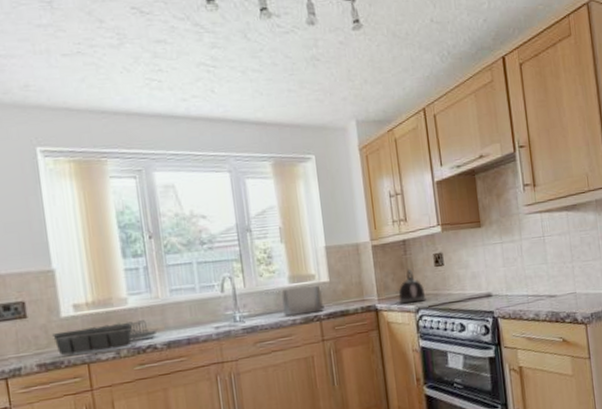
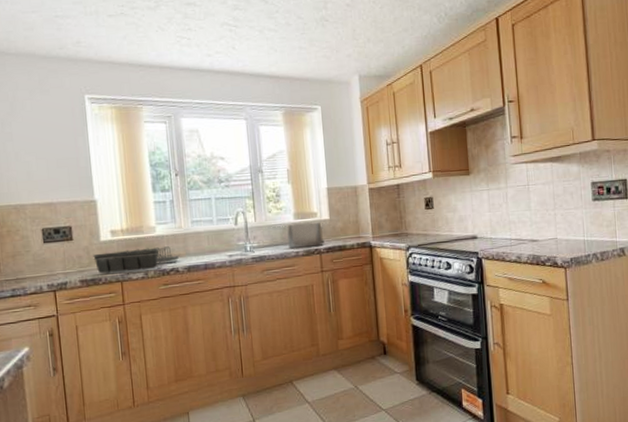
kettle: present [398,269,426,304] -> none [391,210,416,243]

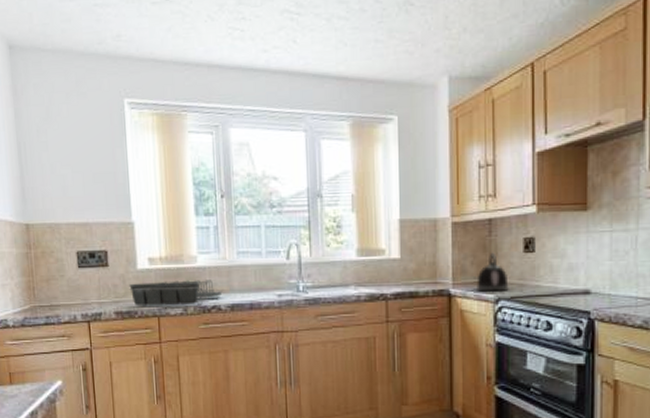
toaster: present [287,221,325,249] -> none [348,259,392,293]
kettle: none [391,210,416,243] -> present [477,252,509,293]

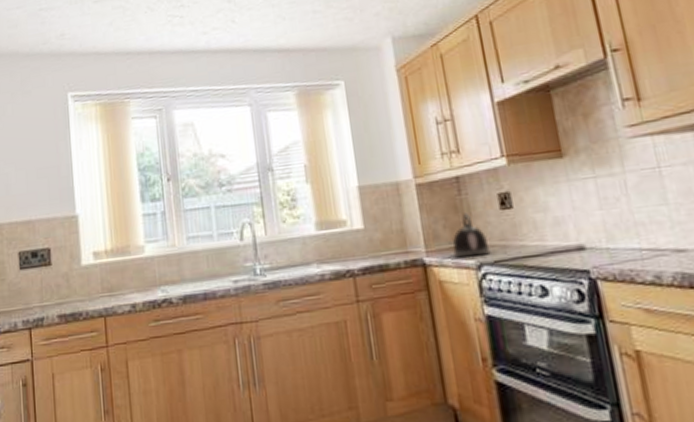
dish rack: present [128,280,223,306] -> none [72,270,173,307]

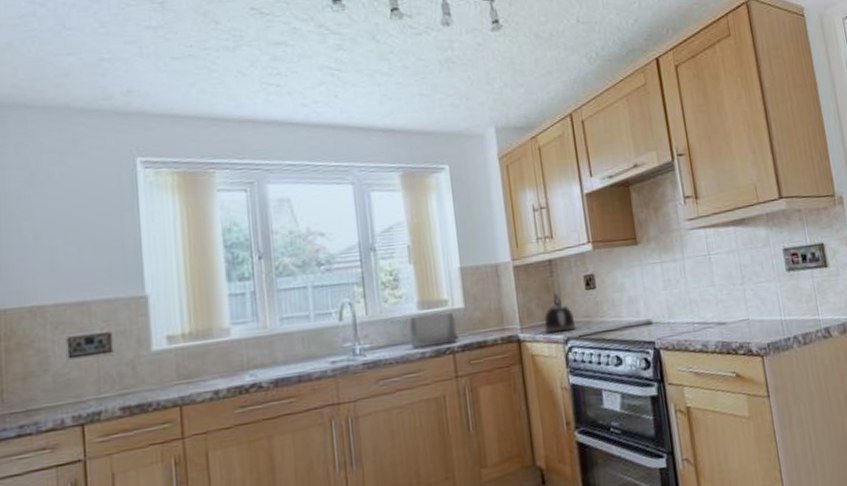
toaster: none [307,231,359,271] -> present [408,310,459,350]

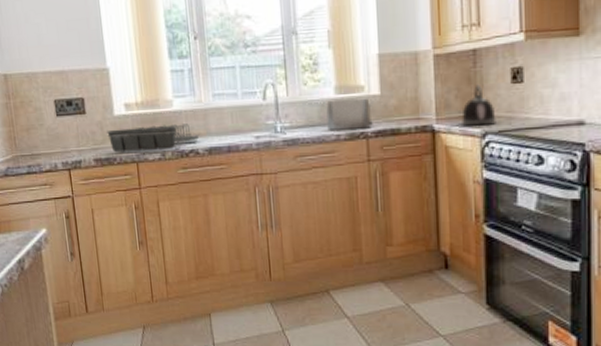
dish rack: none [139,354,264,397] -> present [106,124,200,153]

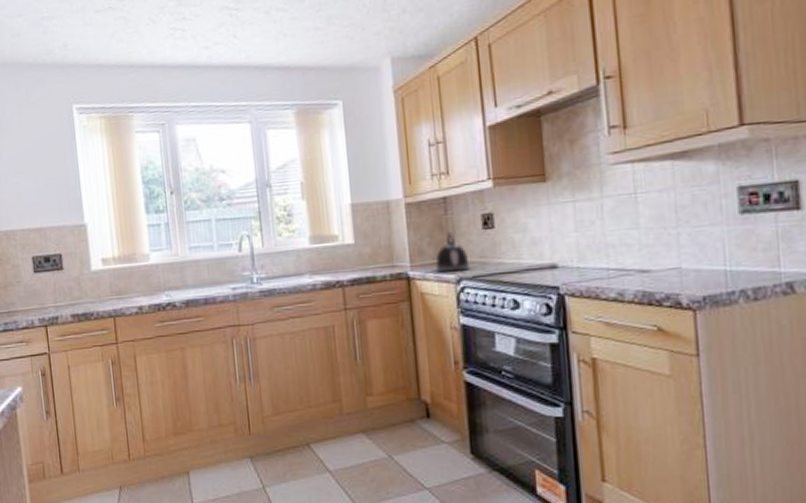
dish rack: present [106,124,200,153] -> none [83,277,177,308]
toaster: present [326,96,373,132] -> none [301,245,348,281]

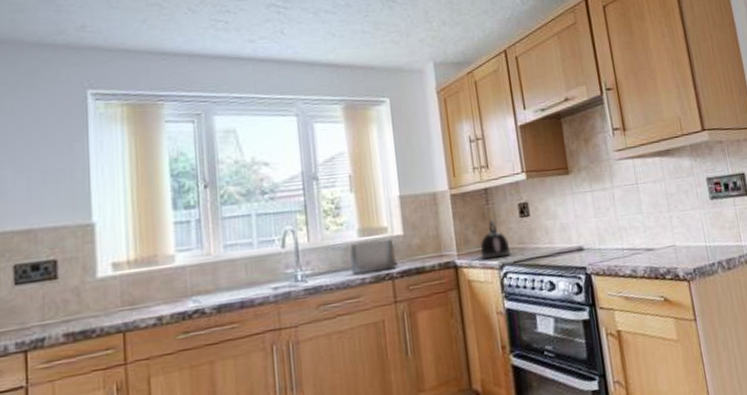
toaster: none [301,245,348,281] -> present [349,237,398,276]

